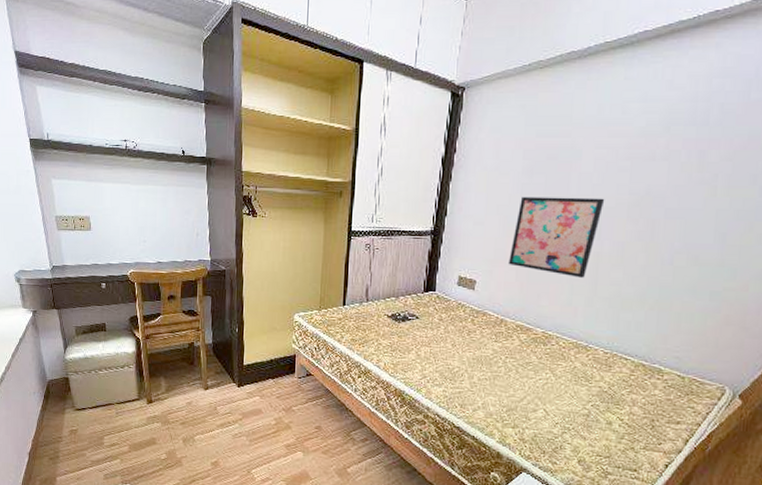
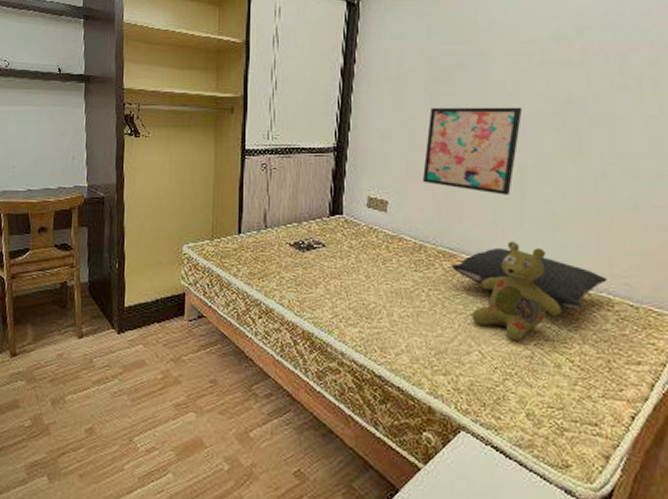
pillow: none [527,323,661,377] -> present [452,247,607,309]
stuffed bear: none [541,318,619,403] -> present [472,241,562,342]

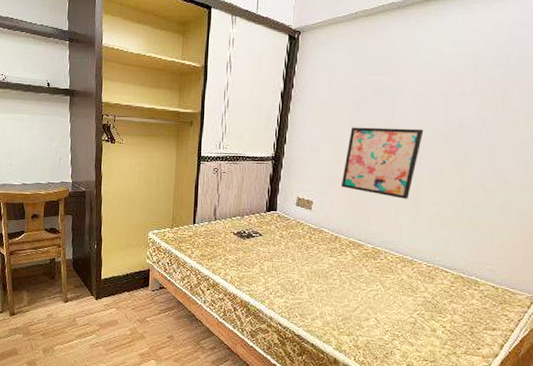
pillow: present [452,247,607,309] -> none [359,240,476,288]
stuffed bear: present [472,241,562,342] -> none [372,235,441,312]

